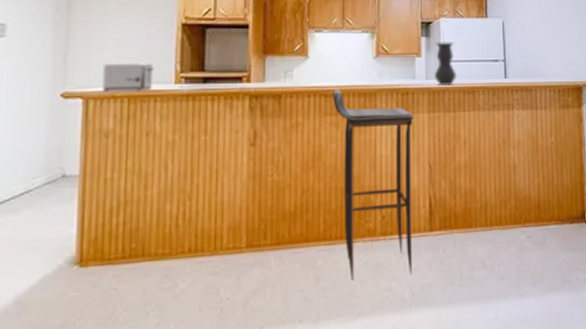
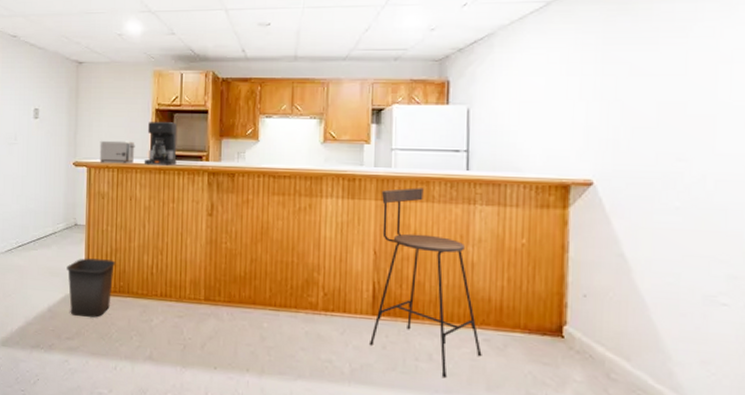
waste bin: none [47,216,125,302] -> present [66,258,116,318]
coffee maker: none [165,39,210,91] -> present [144,122,177,166]
bar stool: present [333,89,415,281] -> none [281,171,361,353]
bar stool: none [429,97,526,283] -> present [370,187,482,379]
vase: present [435,42,457,87] -> none [384,129,409,175]

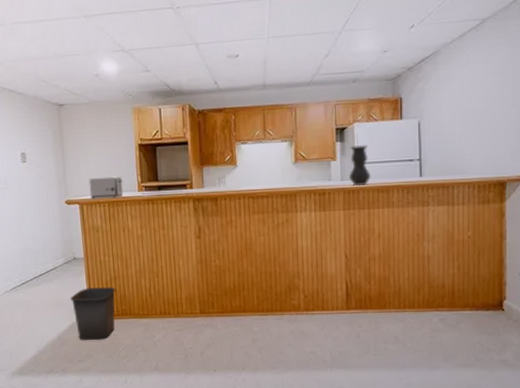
coffee maker: present [144,122,177,166] -> none [132,155,163,197]
bar stool: present [370,187,482,379] -> none [346,196,439,355]
vase: none [384,129,409,175] -> present [350,145,371,187]

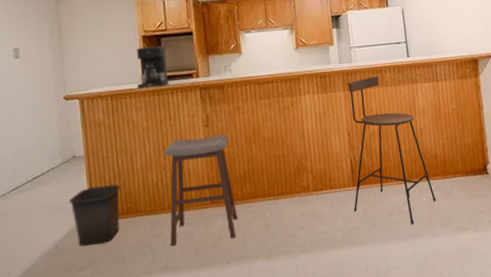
toaster: present [88,176,123,199] -> none [89,68,127,94]
coffee maker: none [132,155,163,197] -> present [136,46,169,89]
bar stool: none [157,247,226,349] -> present [164,134,238,246]
bar stool: none [346,196,439,355] -> present [347,76,436,225]
vase: present [350,145,371,187] -> none [345,30,365,69]

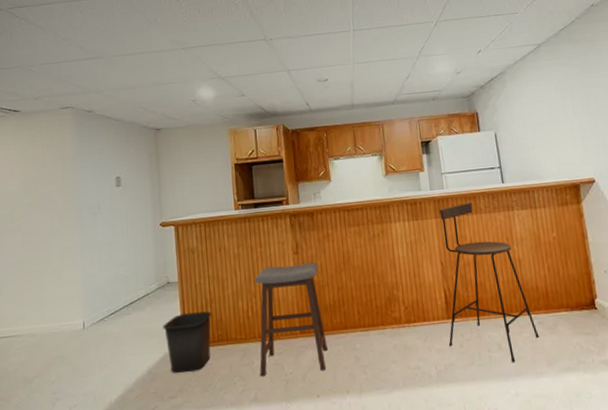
coffee maker: present [136,46,169,89] -> none [228,174,260,216]

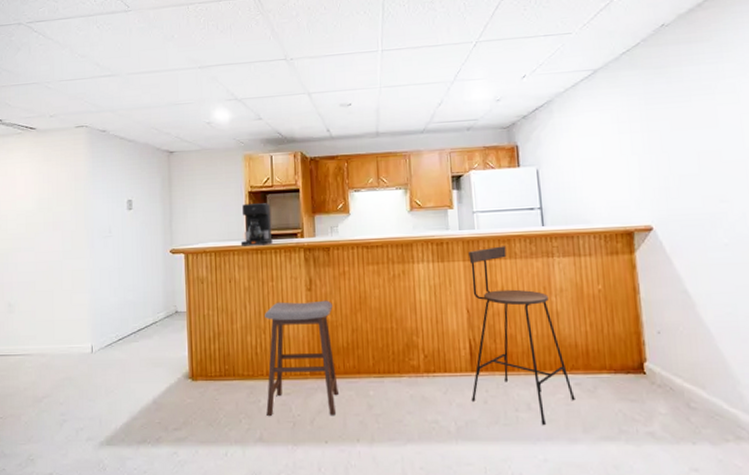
waste bin: present [163,311,212,373] -> none [169,344,220,405]
coffee maker: none [228,174,260,216] -> present [240,203,273,246]

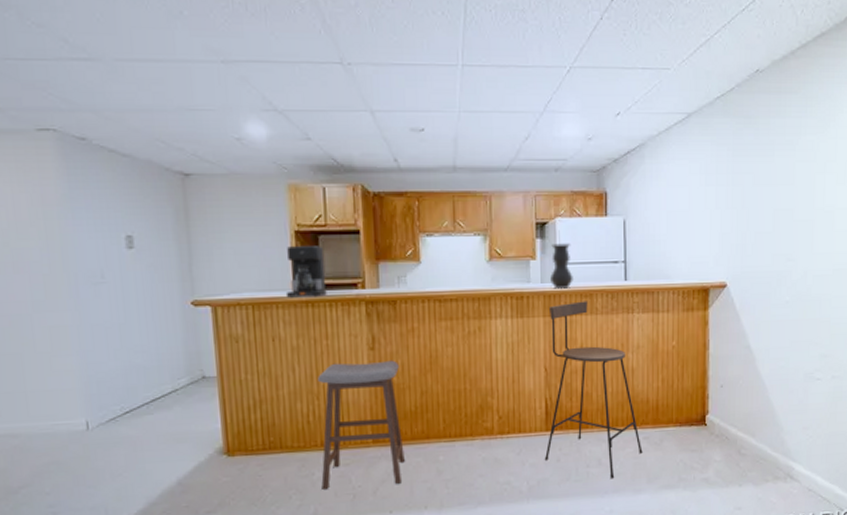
vase: none [467,193,490,236] -> present [550,243,573,290]

